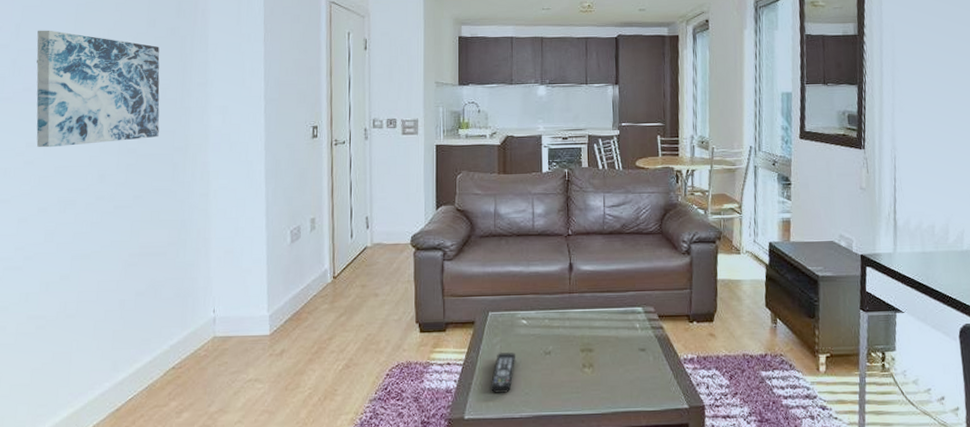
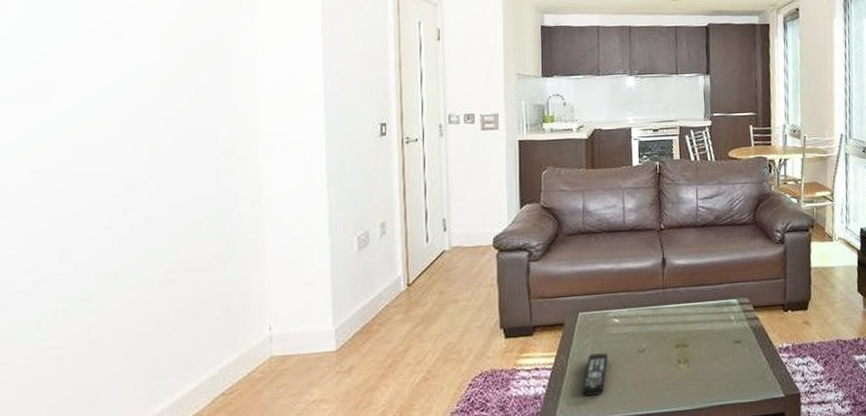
wall art: present [36,30,160,148] -> none [43,19,200,155]

